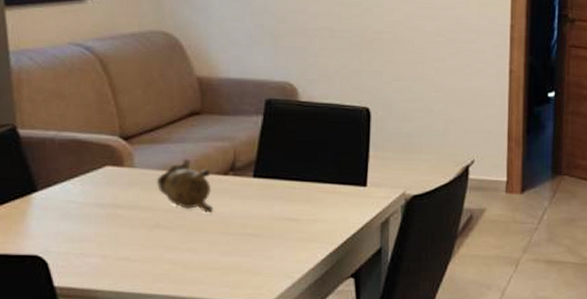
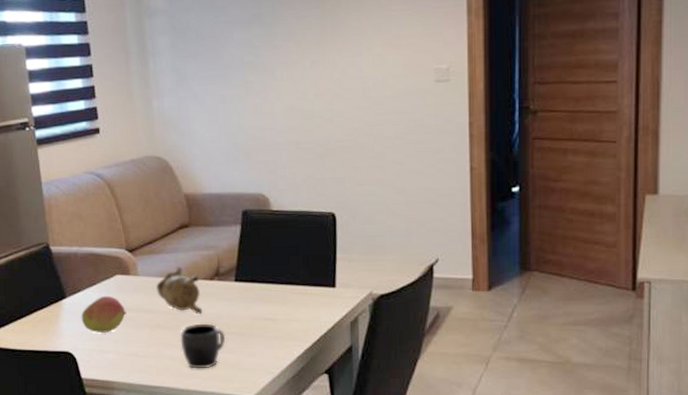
fruit: none [56,189,117,233] -> present [81,295,127,333]
mug: none [184,223,240,274] -> present [180,323,226,369]

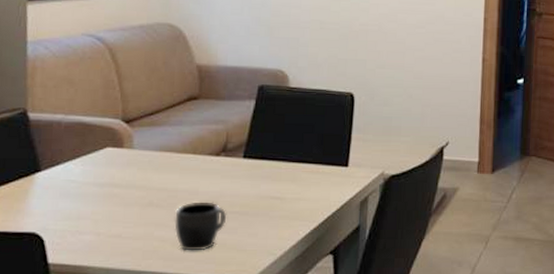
fruit: present [81,295,127,333] -> none [56,170,114,211]
teapot: present [155,266,203,314] -> none [152,140,204,192]

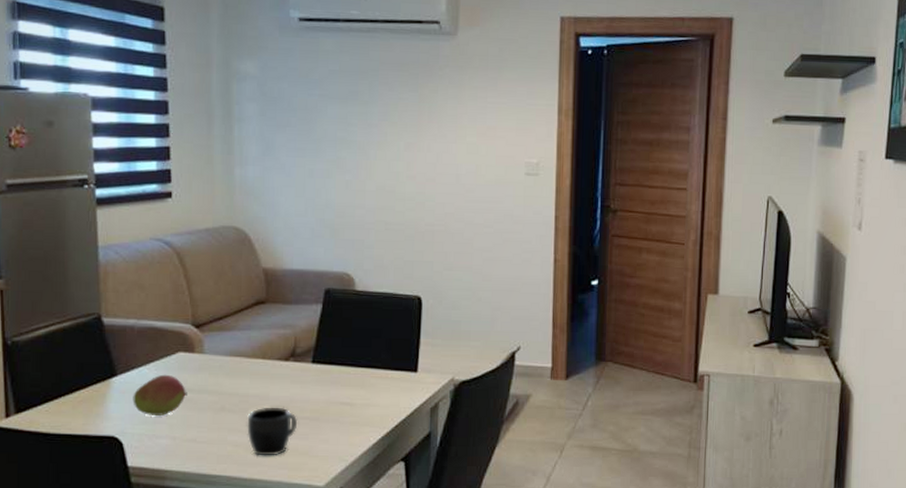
fruit: none [56,170,114,211] -> present [133,374,187,415]

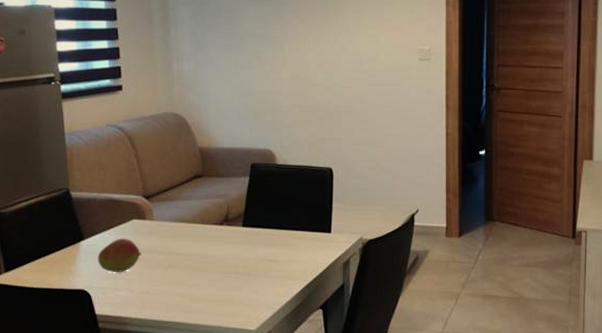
mug: present [247,407,298,456] -> none [191,264,232,305]

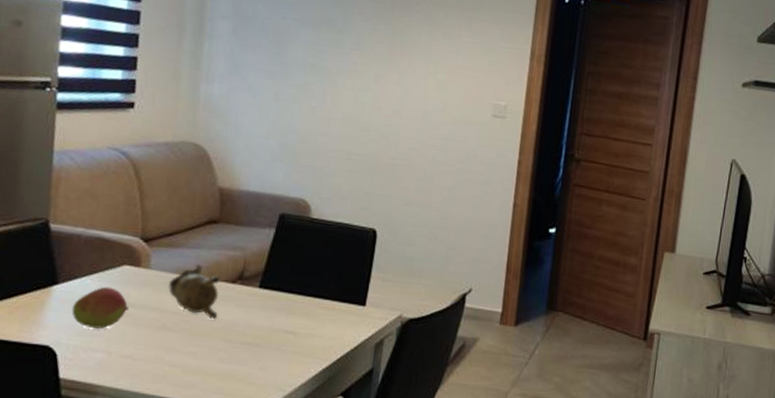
teapot: none [169,212,212,256] -> present [168,263,220,319]

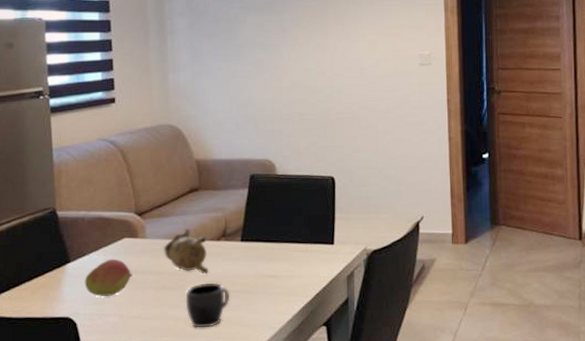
mug: none [185,329,239,380] -> present [185,282,230,328]

